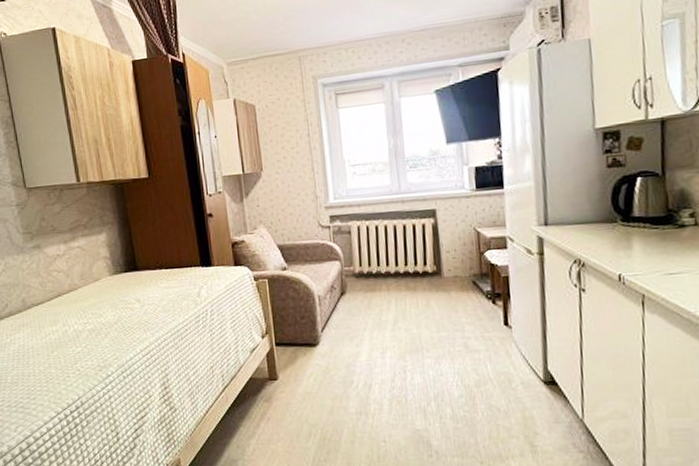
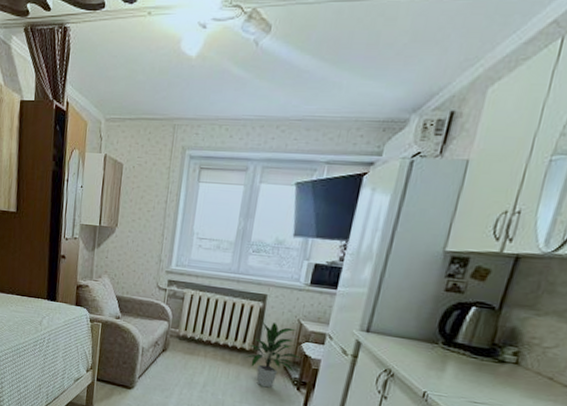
indoor plant: none [430,237,489,309] -> present [245,321,302,388]

